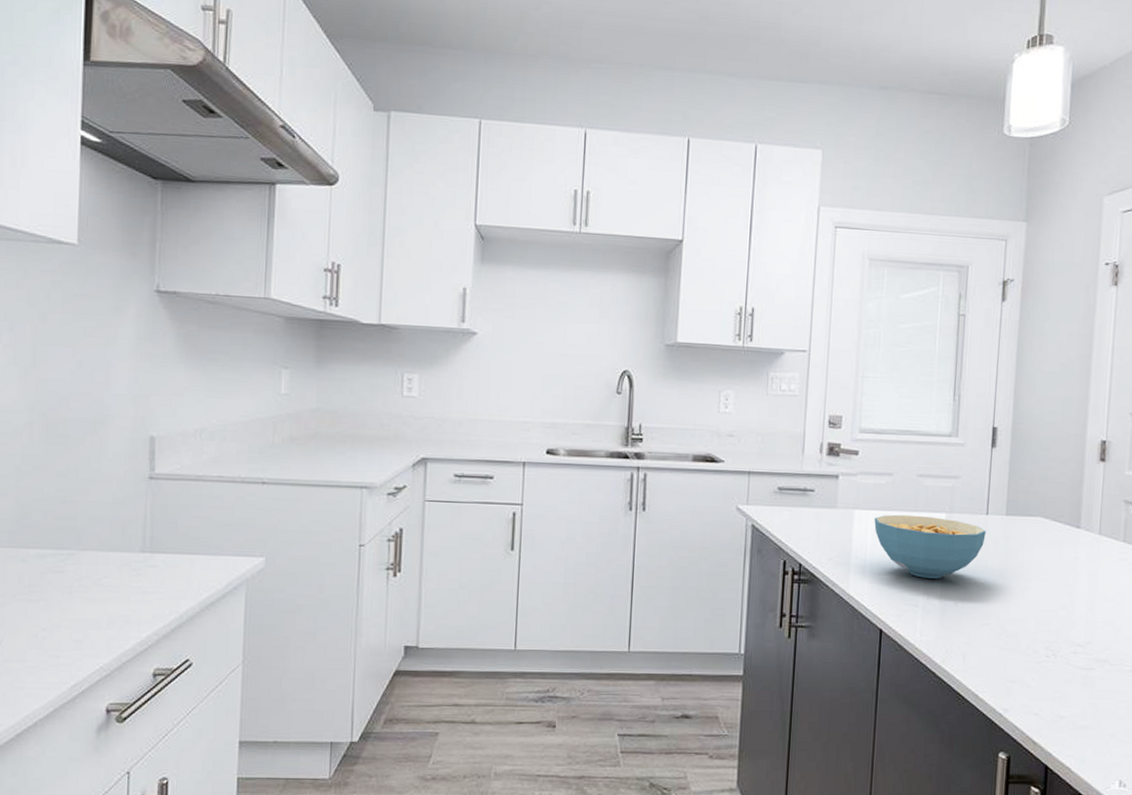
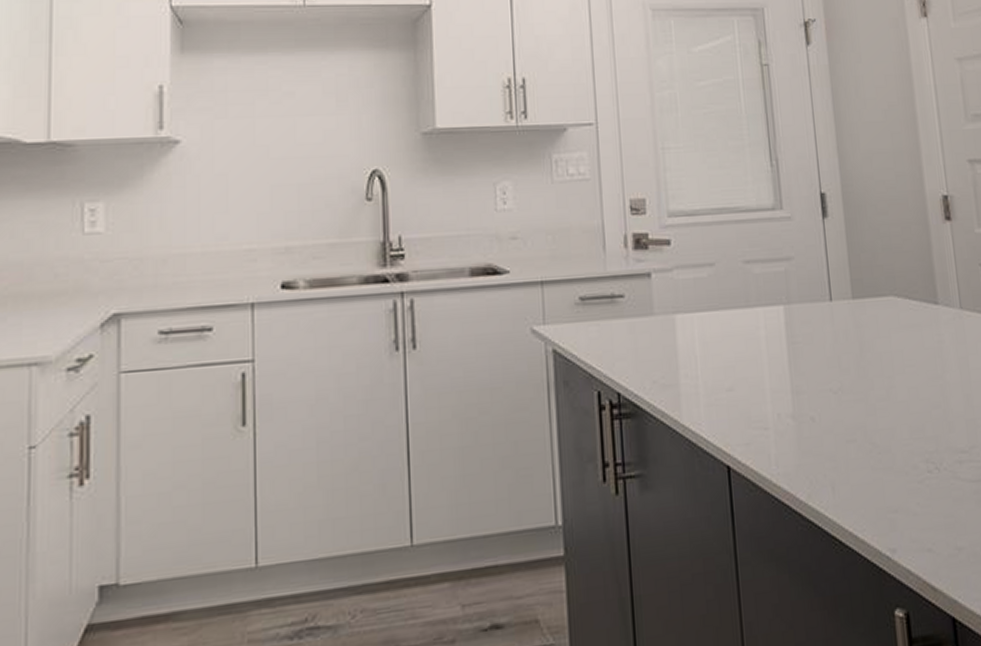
cereal bowl: present [874,514,986,579] -> none [701,311,834,391]

